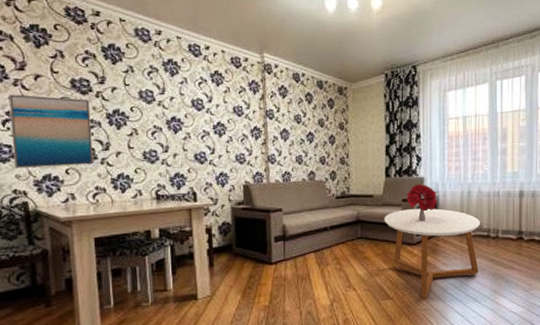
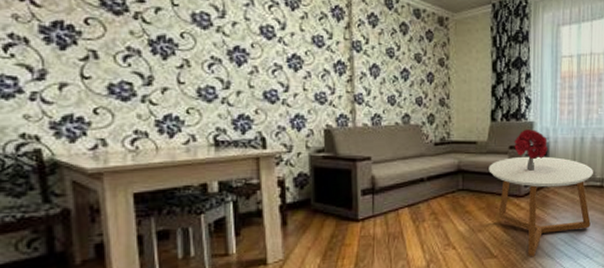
wall art: present [8,94,93,168] -> none [11,11,131,107]

